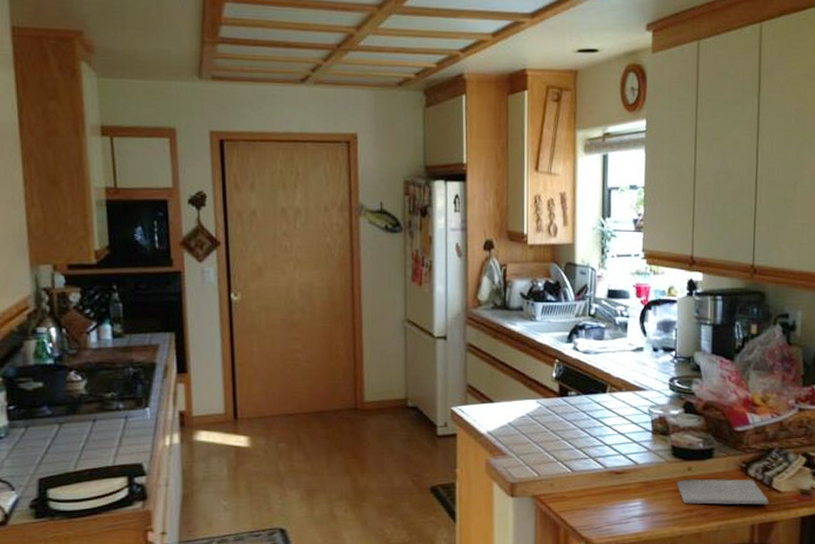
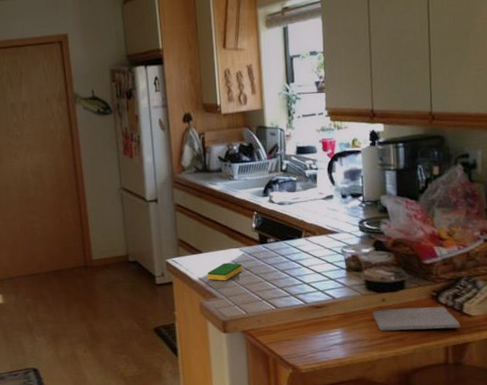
dish sponge: none [497,415,537,437] -> present [207,262,242,281]

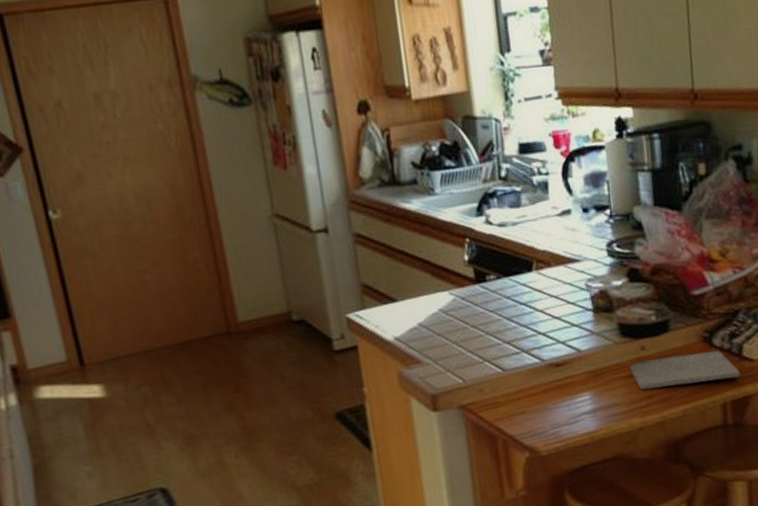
dish sponge: present [207,262,242,281] -> none [405,312,454,339]

